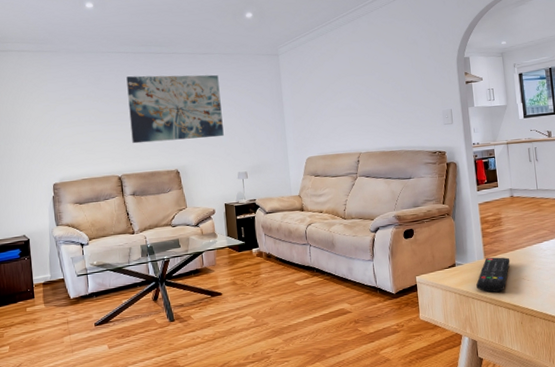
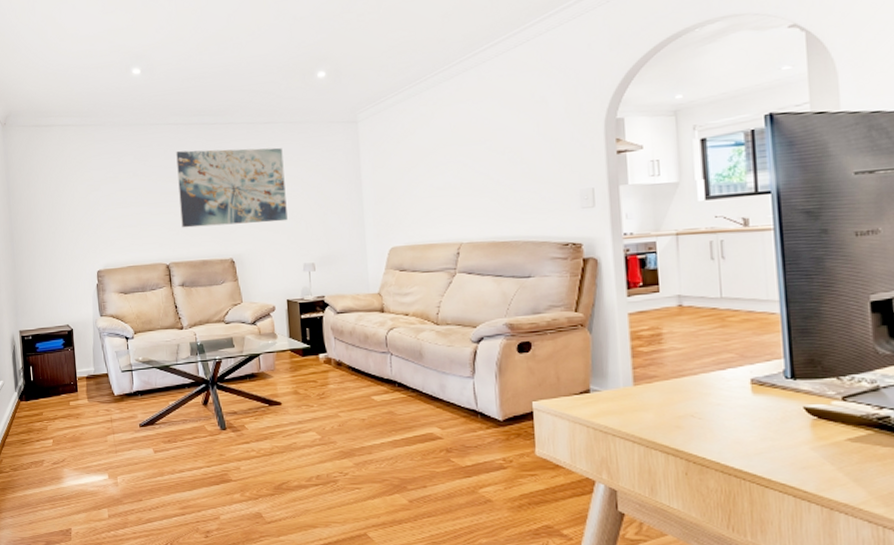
remote control: present [476,257,510,293] -> none [620,384,673,430]

